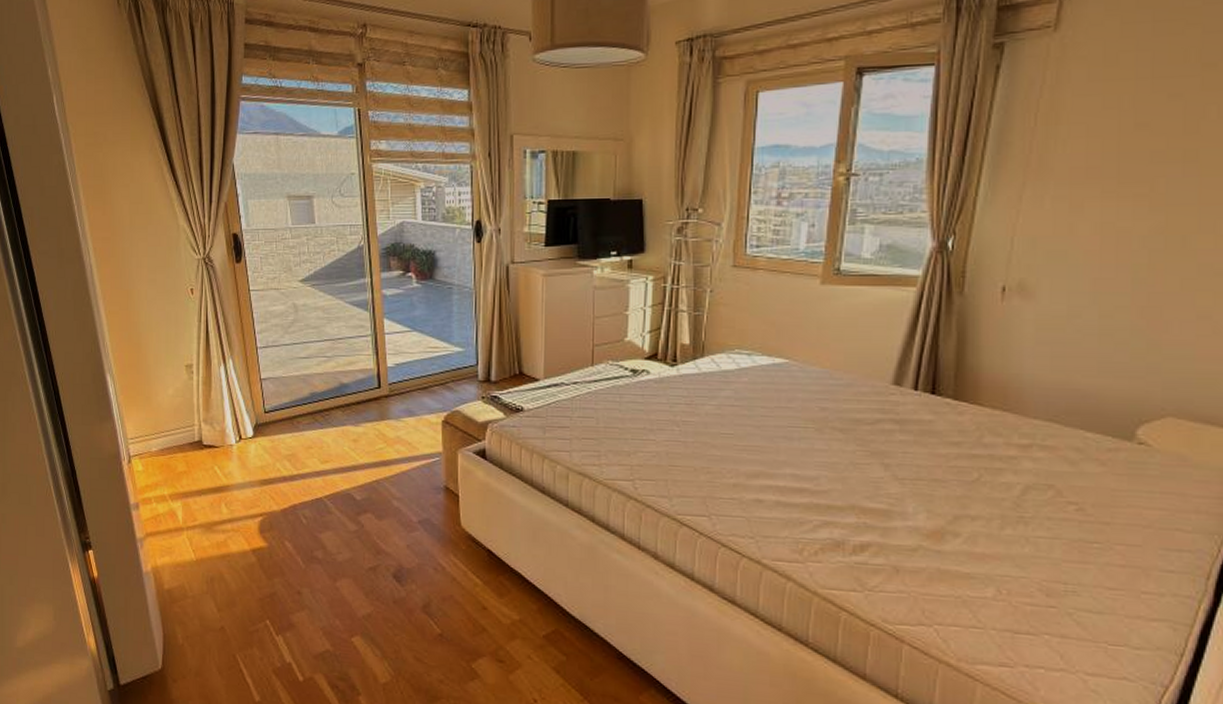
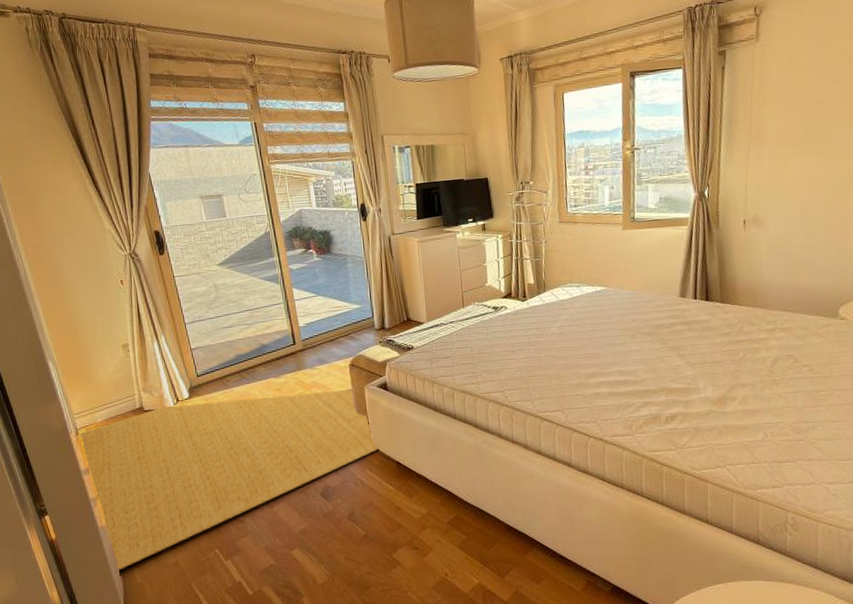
rug: none [131,444,469,626] -> present [78,390,380,571]

